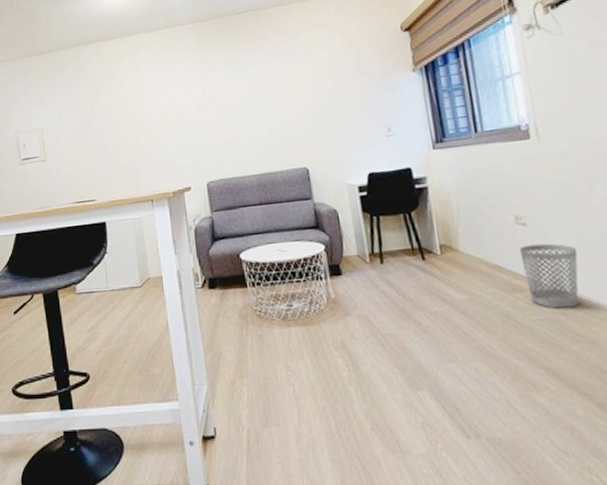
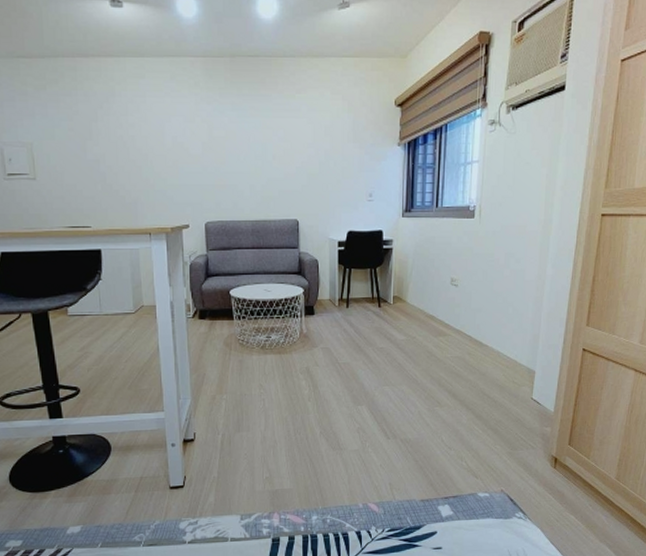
wastebasket: present [519,243,579,309] -> none [449,301,488,350]

